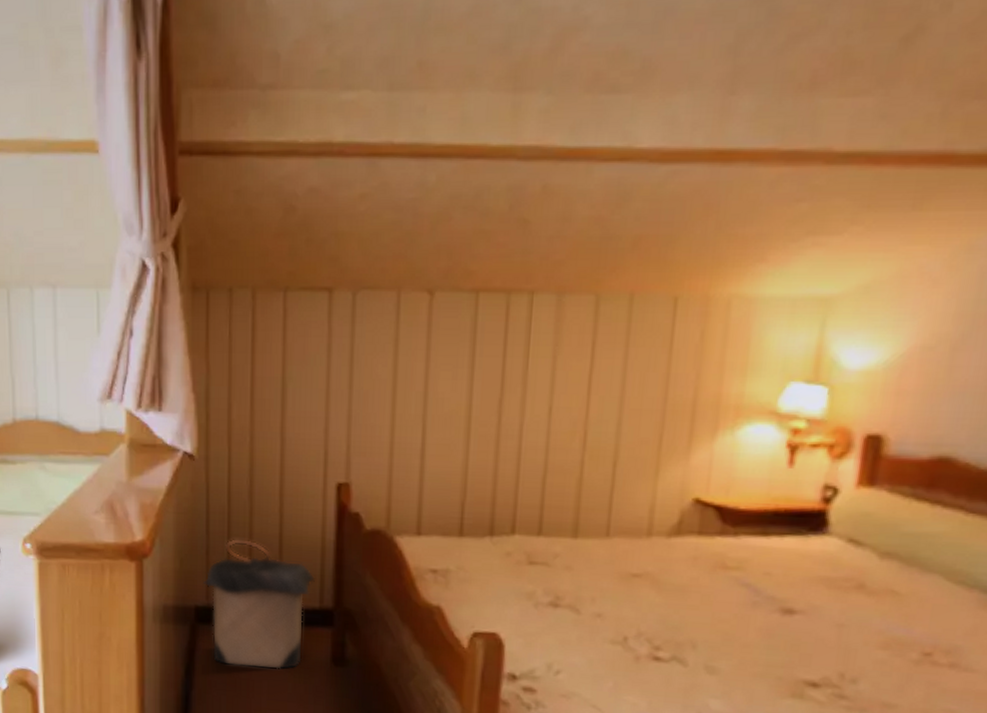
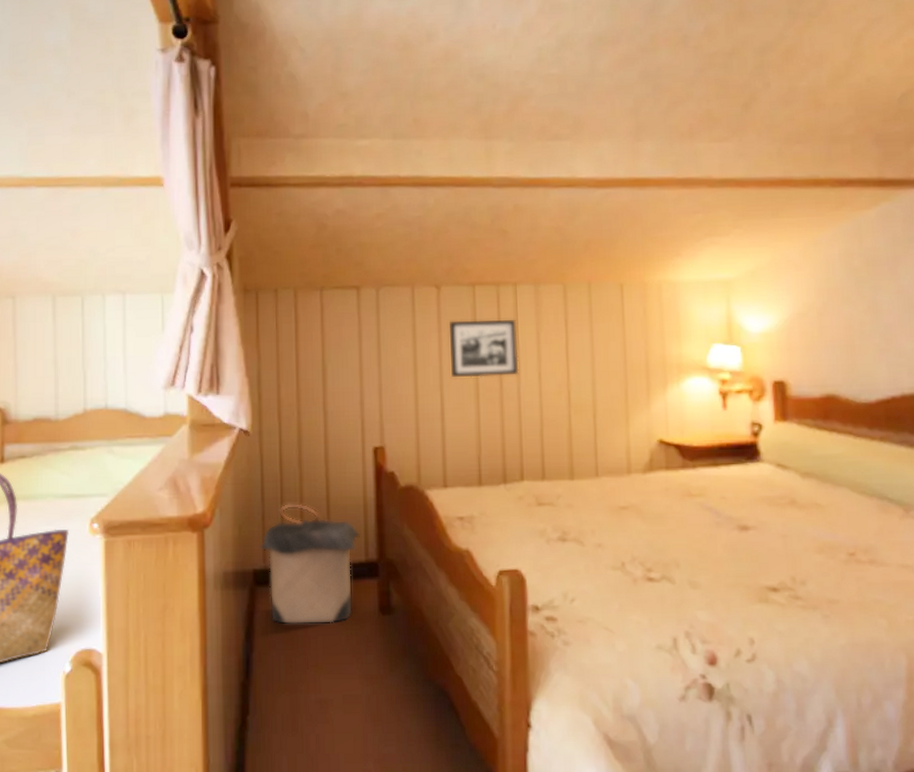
picture frame: none [438,336,527,409] -> present [450,319,519,378]

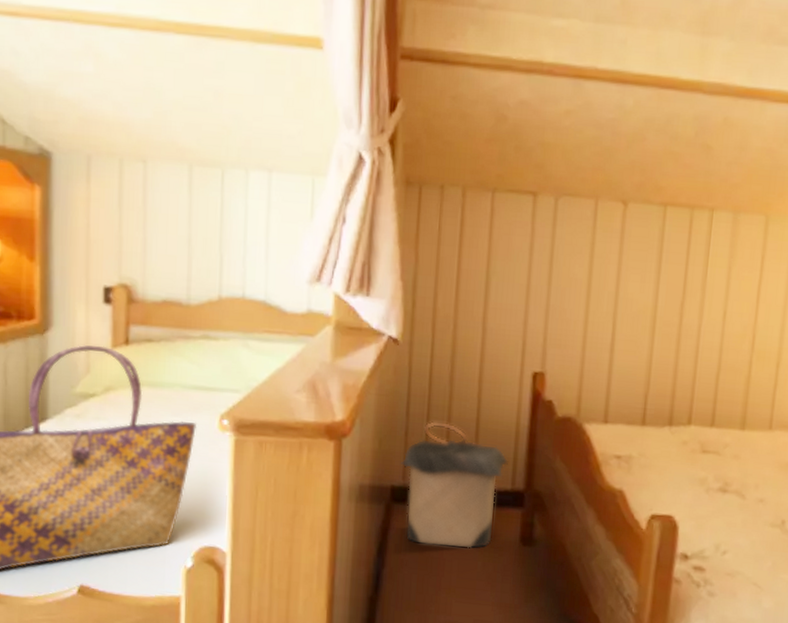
picture frame: present [450,319,519,378] -> none [627,243,707,312]

